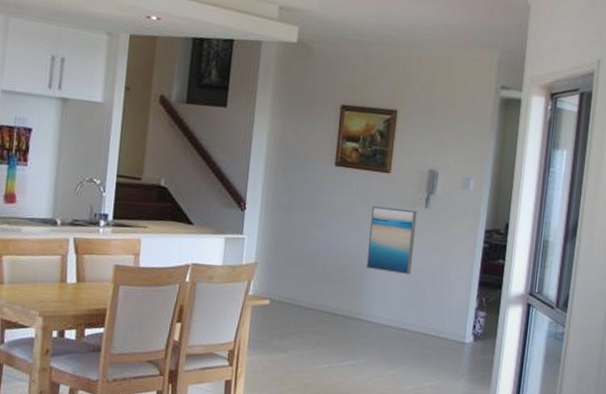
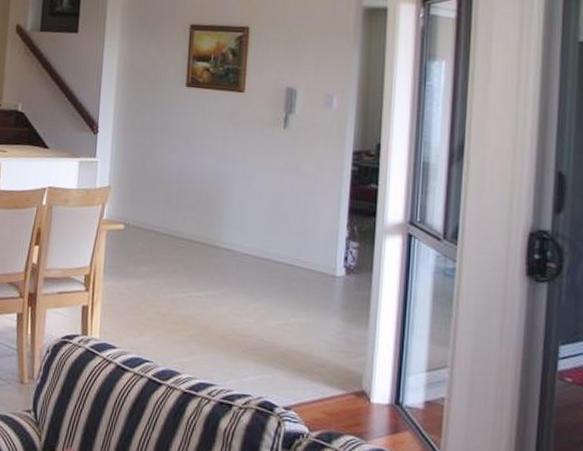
wall art: present [365,206,417,275] -> none [222,127,276,201]

